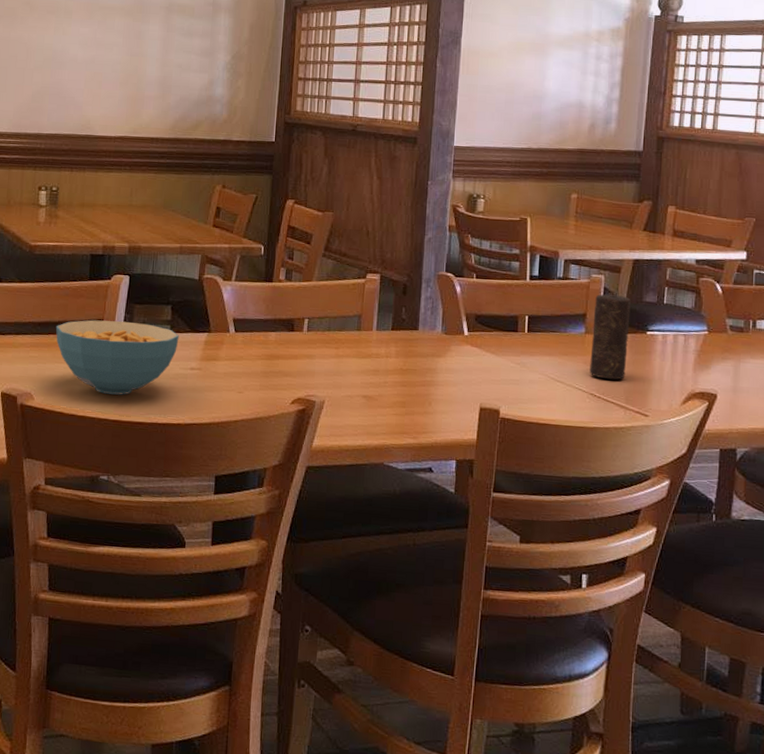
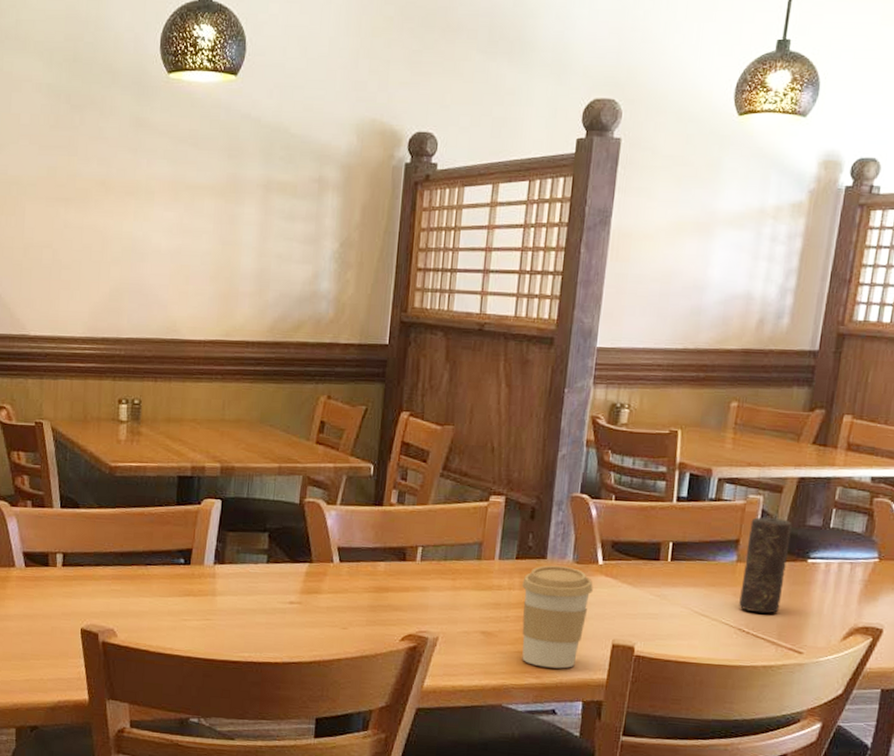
cereal bowl: present [55,319,179,395] -> none [139,549,277,632]
coffee cup: none [398,336,461,430] -> present [522,565,593,669]

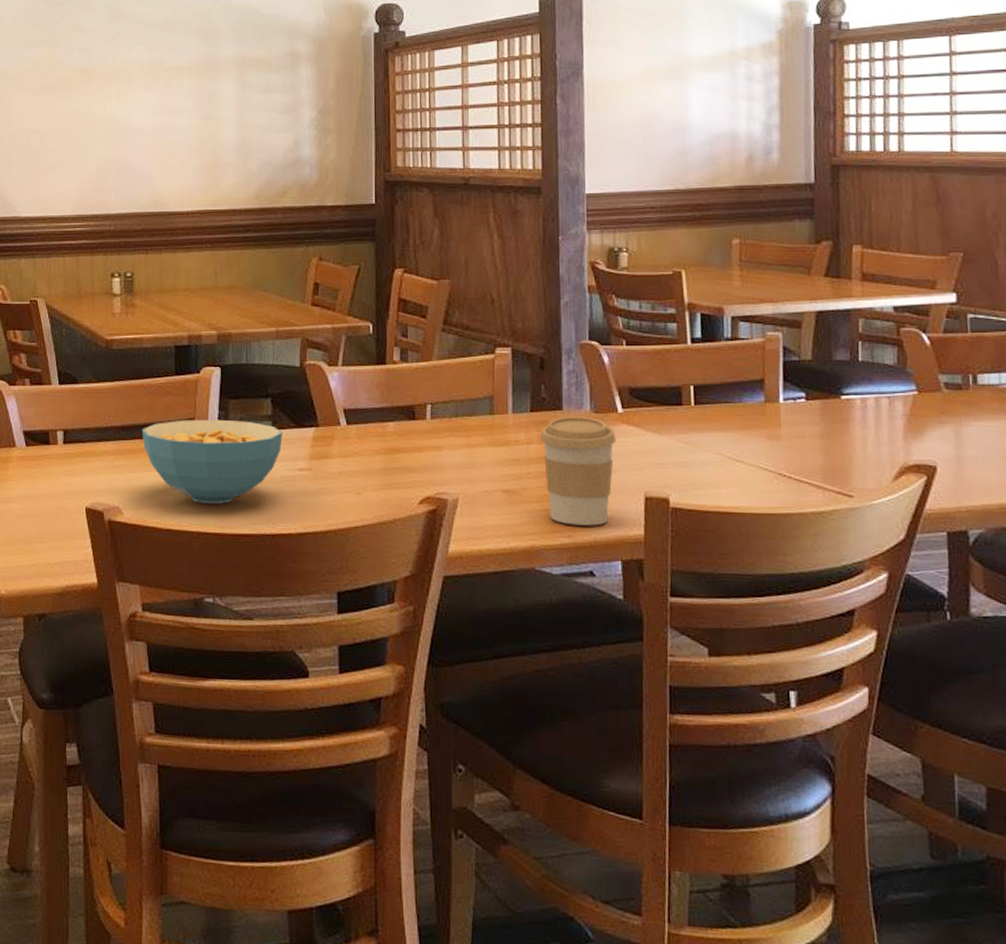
cereal bowl: none [139,549,277,632] -> present [141,419,283,504]
candle: present [739,517,792,614] -> none [773,355,820,456]

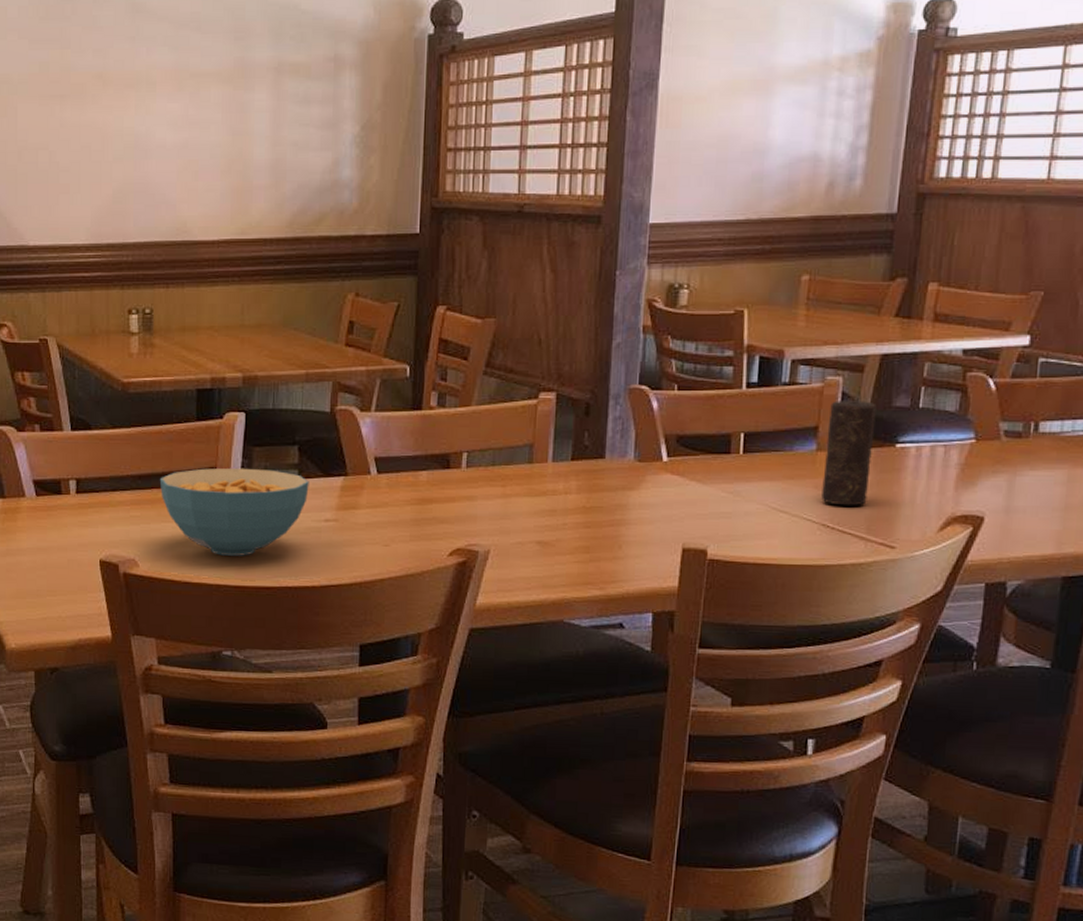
coffee cup: present [540,416,616,526] -> none [579,465,658,578]
candle: none [773,355,820,456] -> present [821,401,877,506]

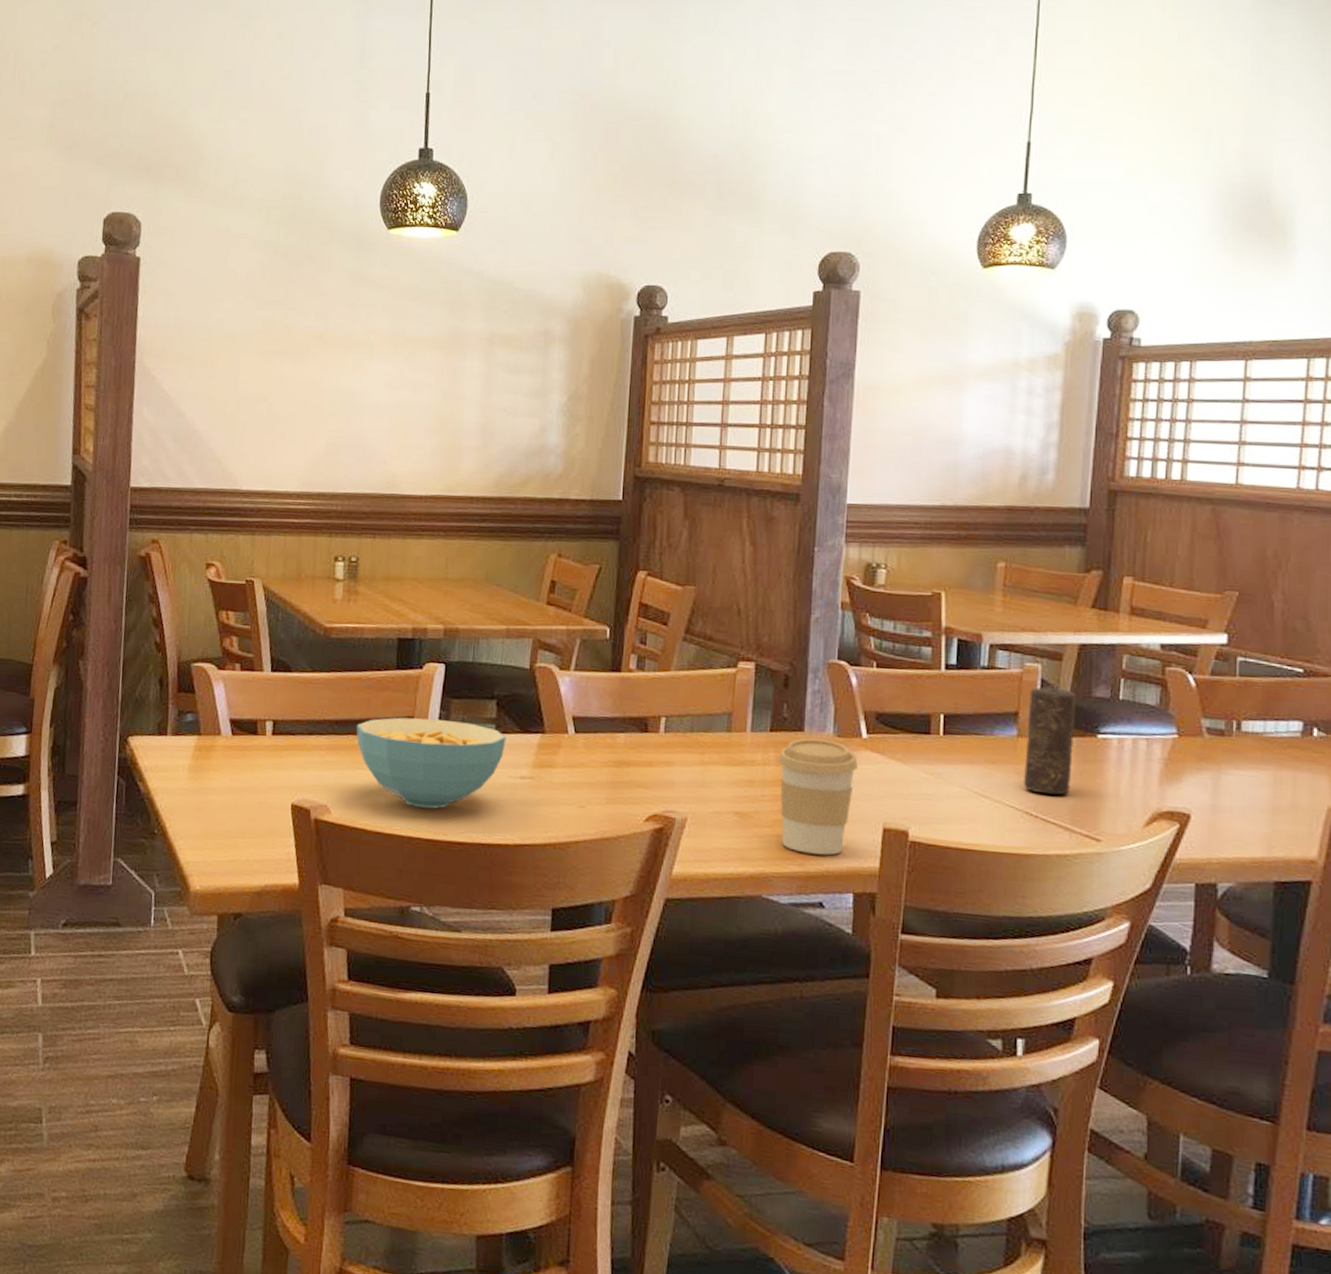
coffee cup: none [579,465,658,578] -> present [778,738,858,856]

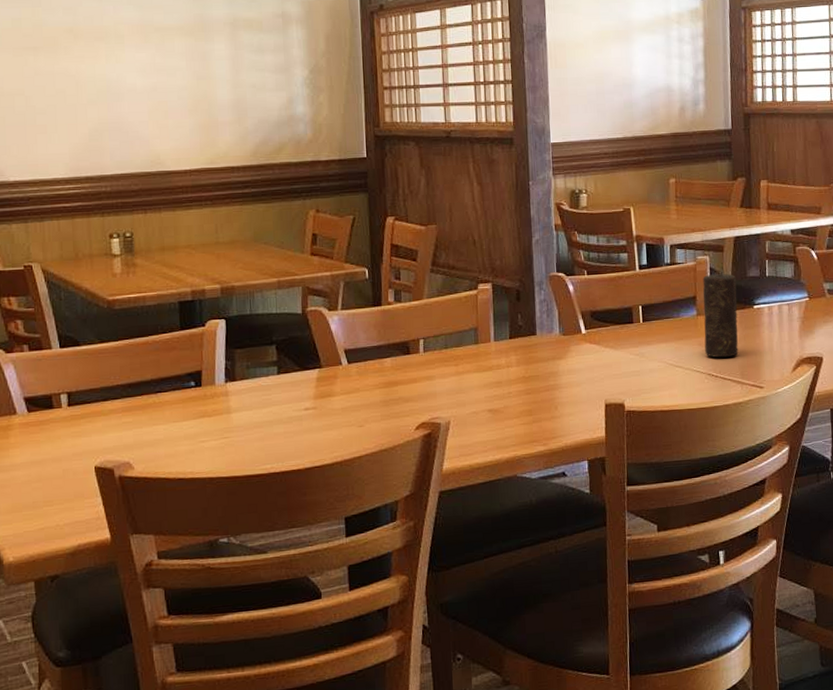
cereal bowl: present [356,717,506,809] -> none [148,368,288,451]
coffee cup: present [778,738,858,856] -> none [518,339,581,435]

